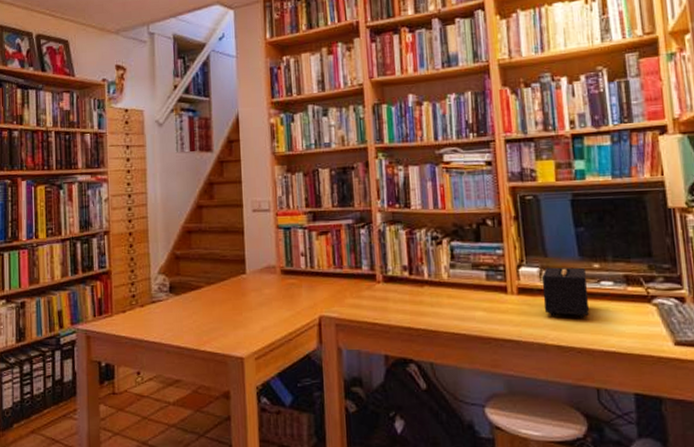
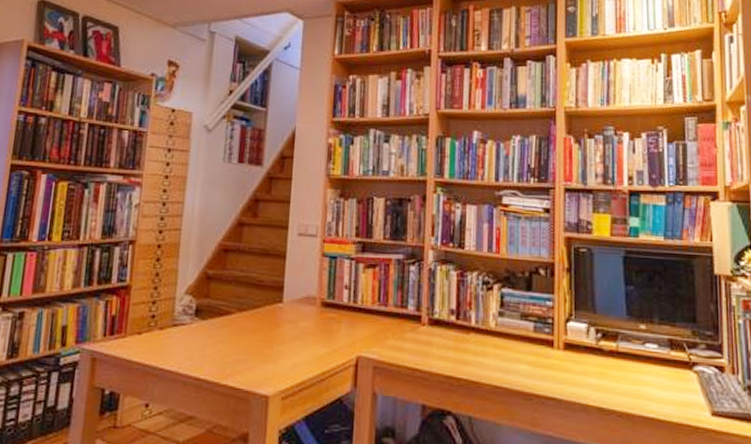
speaker: present [541,267,589,318] -> none [588,324,633,381]

